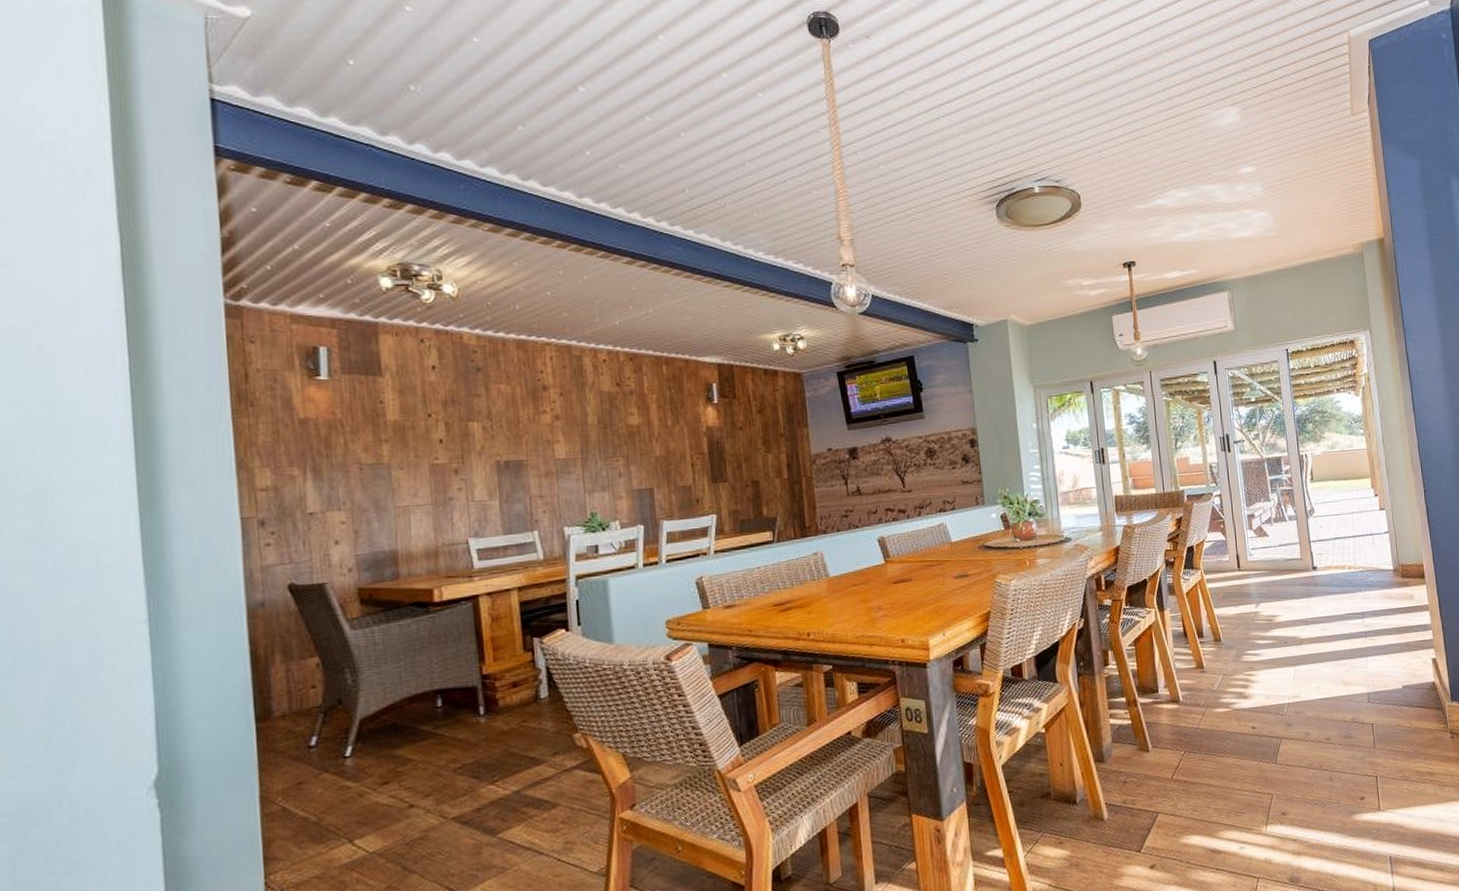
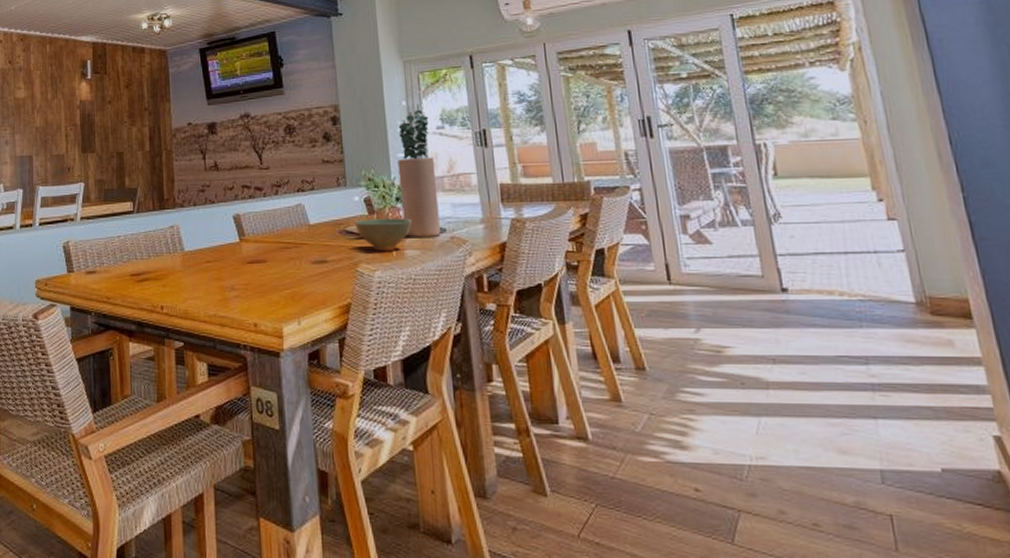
bowl: none [991,531,1042,562] -> present [353,218,411,251]
vase: none [1029,426,1067,548] -> present [397,103,441,238]

